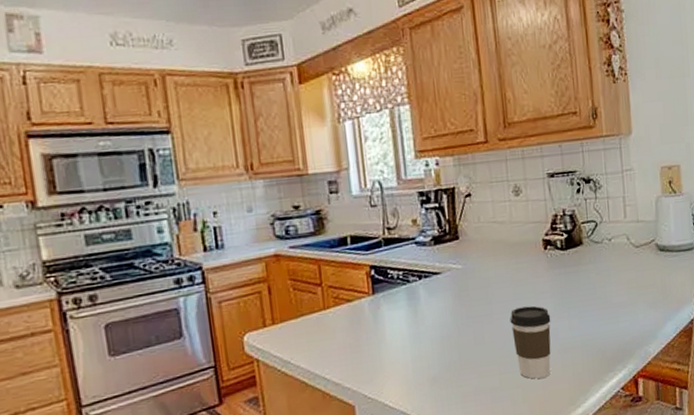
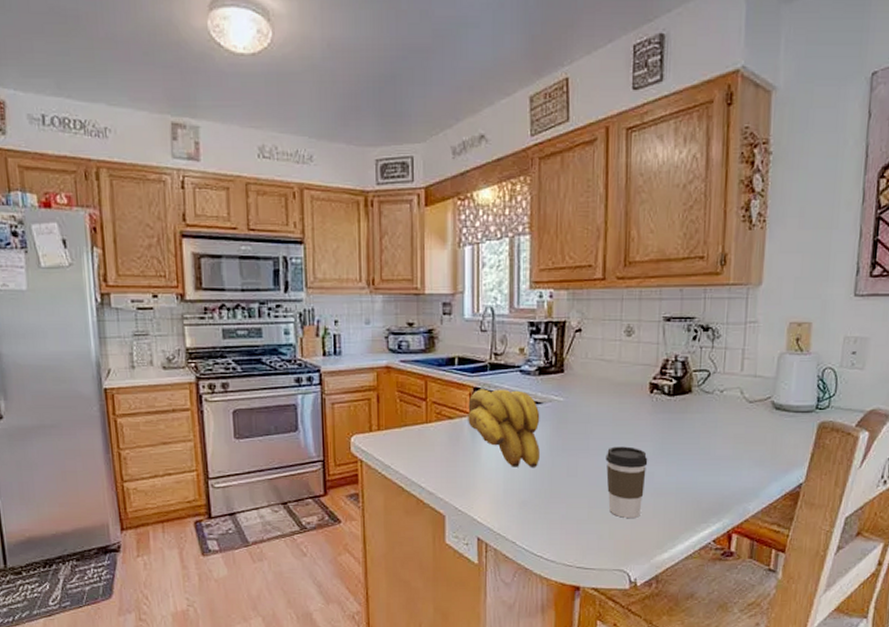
banana bunch: none [365,263,445,344] -> present [468,389,540,467]

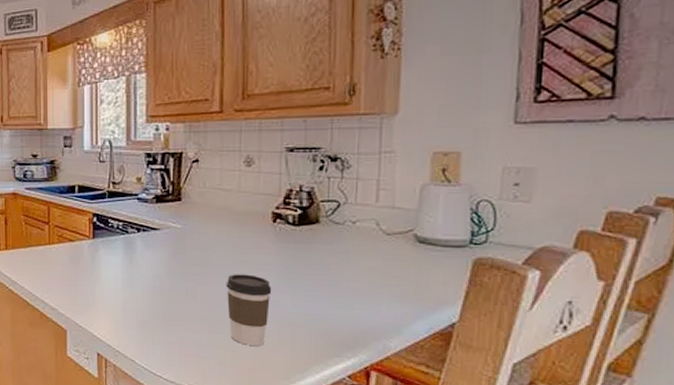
banana bunch: present [468,389,540,467] -> none [88,215,158,290]

